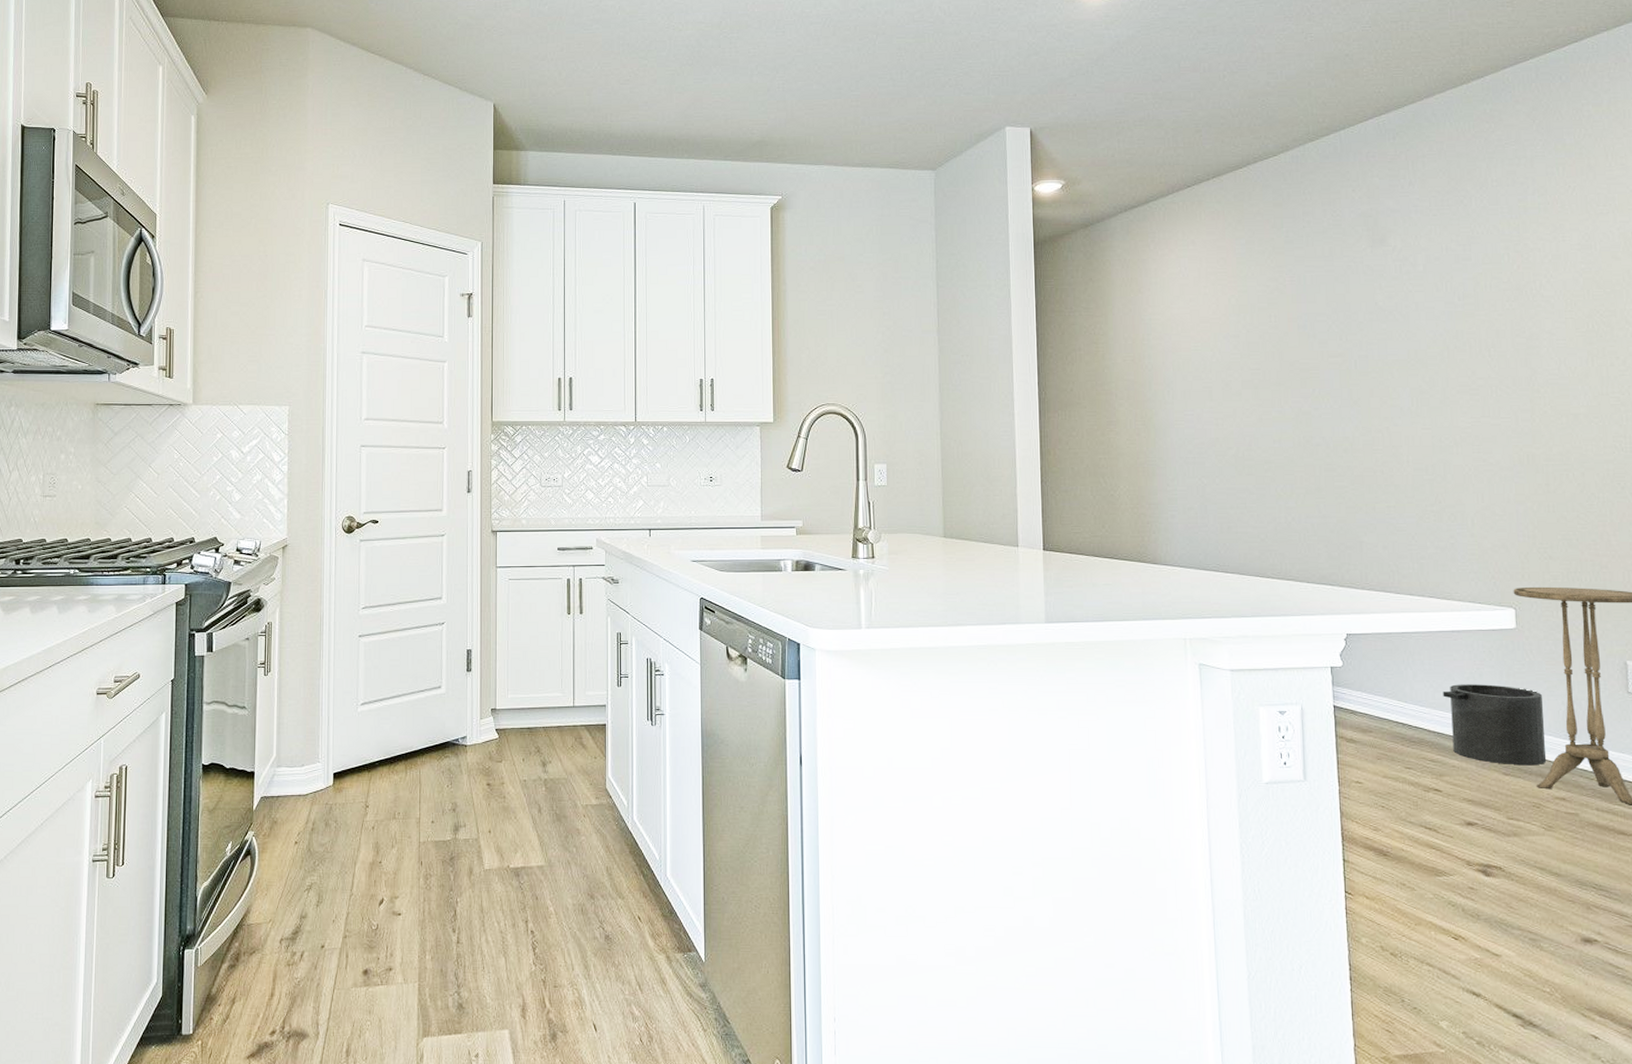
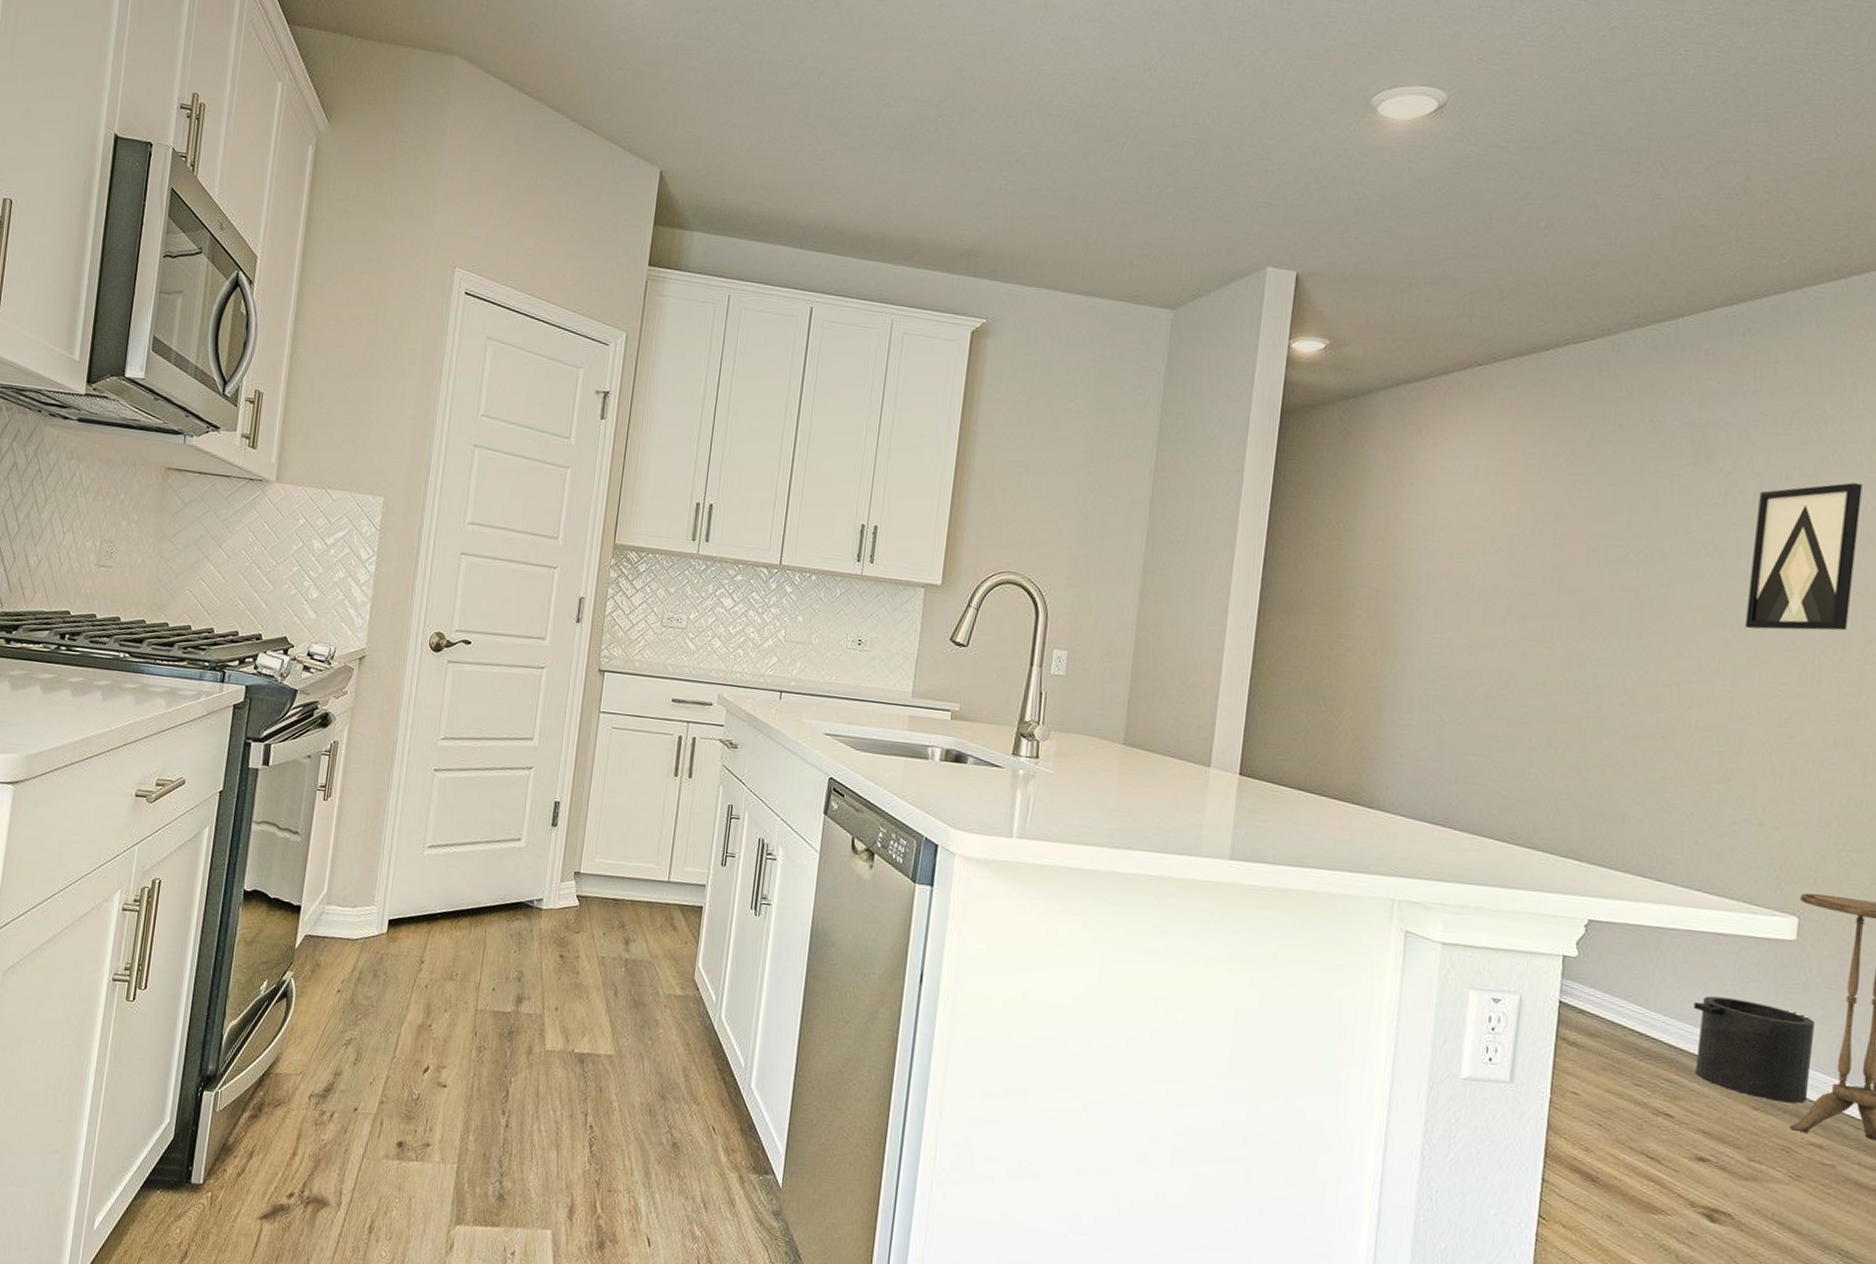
wall art: none [1427,247,1514,376] -> present [1745,483,1863,631]

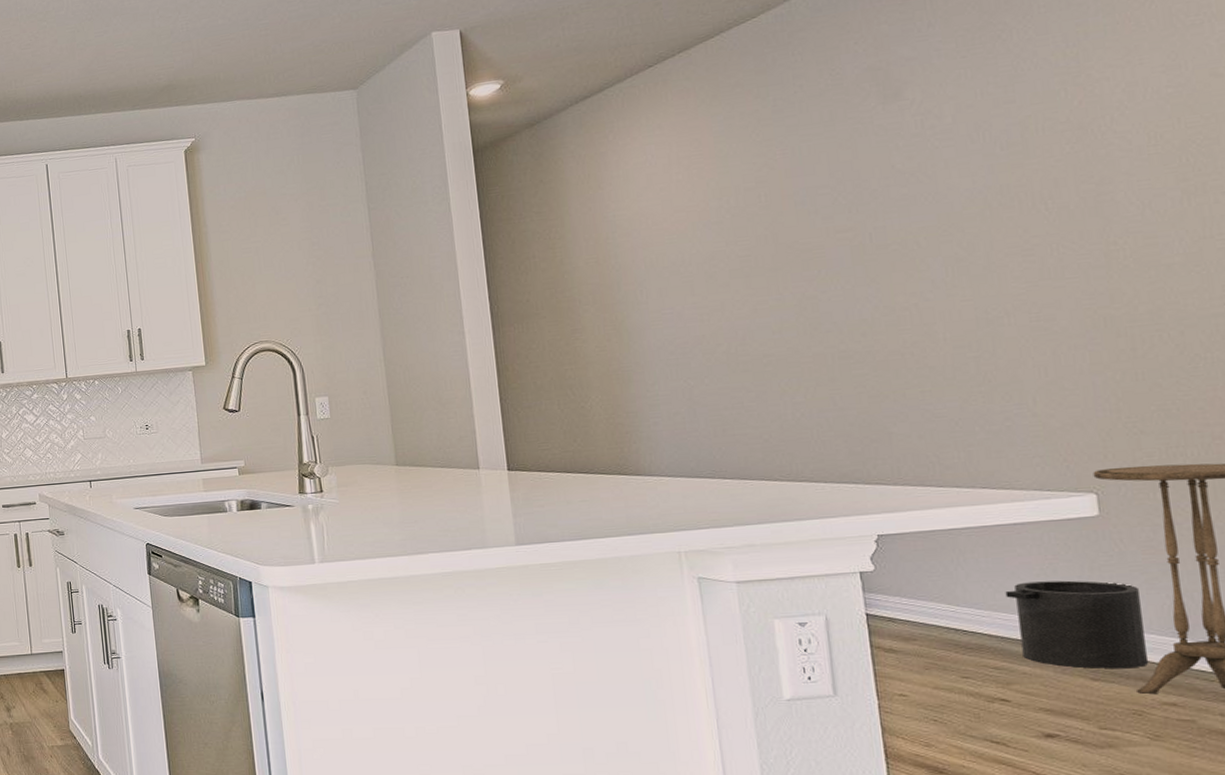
wall art: present [1745,483,1863,631] -> none [957,81,1080,239]

